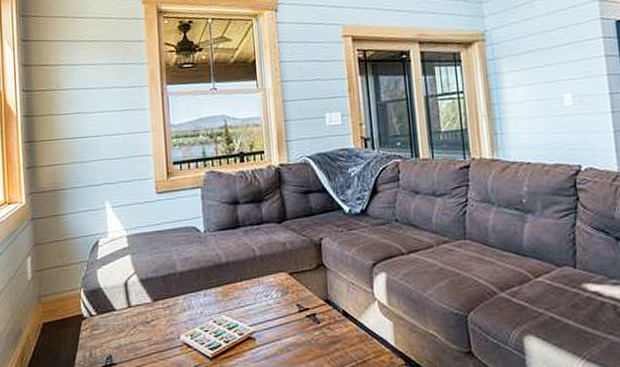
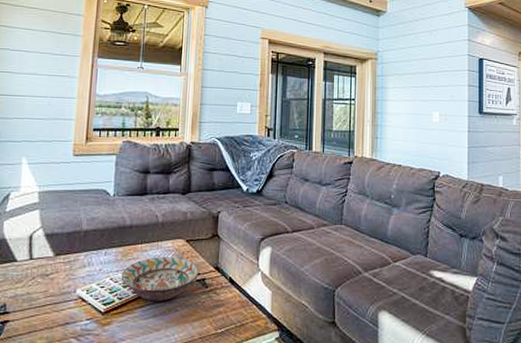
decorative bowl: none [224,292,309,342] -> present [121,257,200,301]

